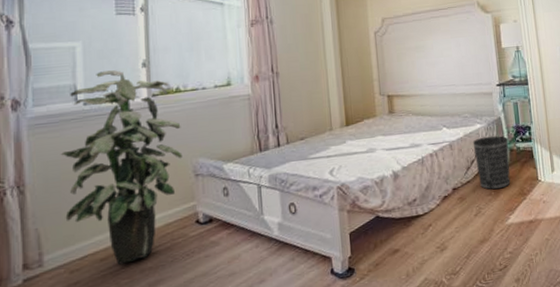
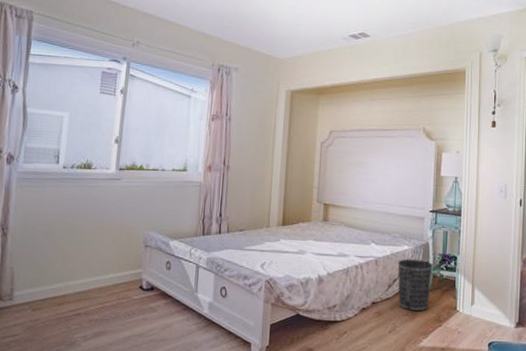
indoor plant: present [60,70,183,265] -> none [35,141,140,312]

